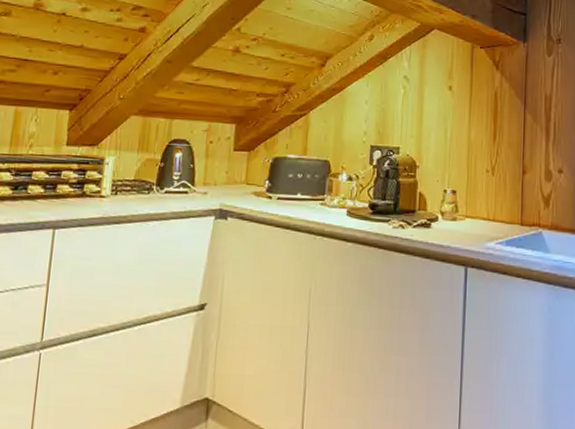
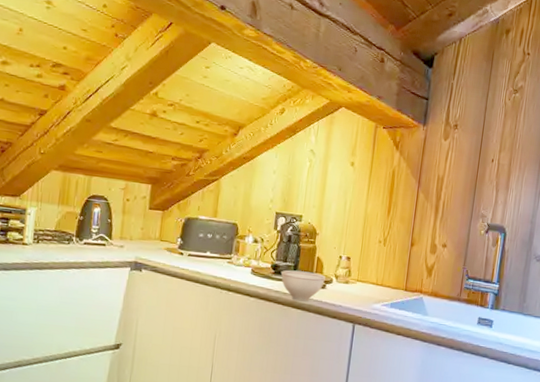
bowl: none [379,208,431,244] -> present [280,269,327,302]

